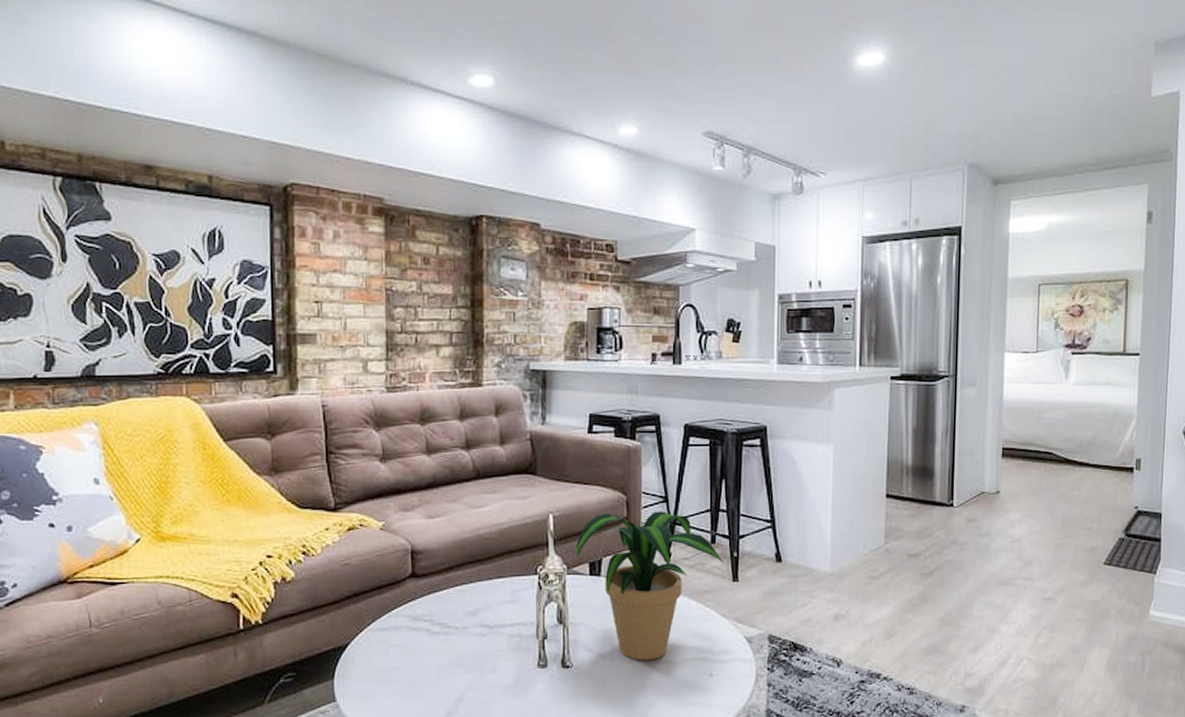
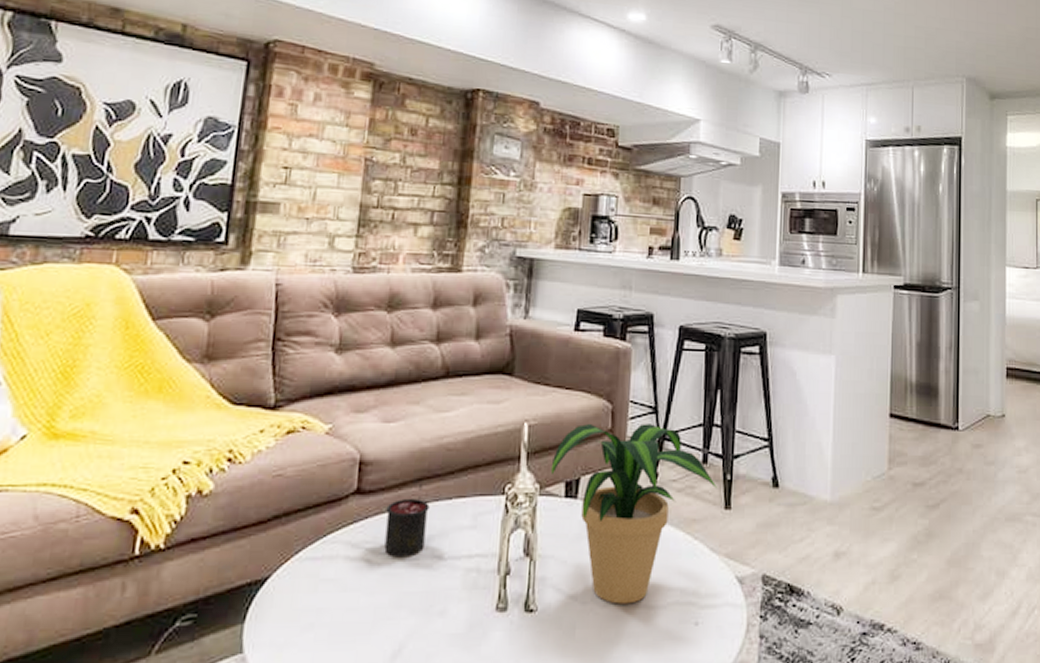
candle: none [438,568,474,627] -> present [384,484,430,558]

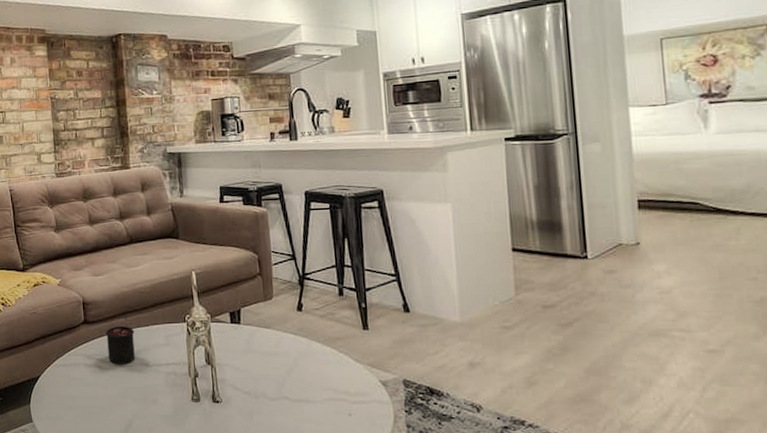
potted plant: present [550,424,717,604] -> none [217,267,354,399]

